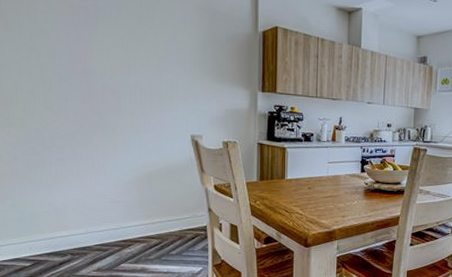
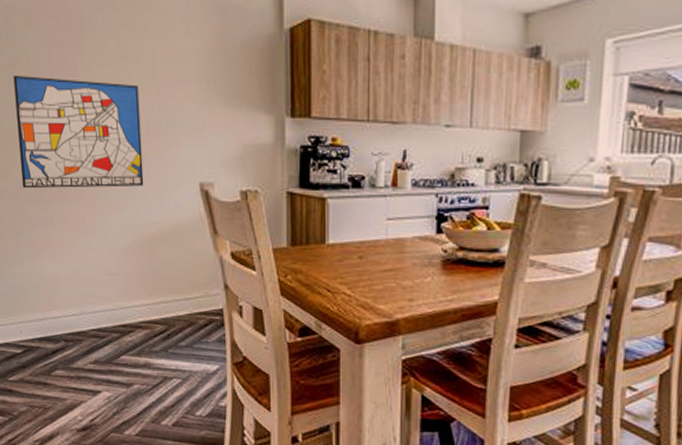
wall art: none [34,47,146,137] -> present [13,75,144,189]

